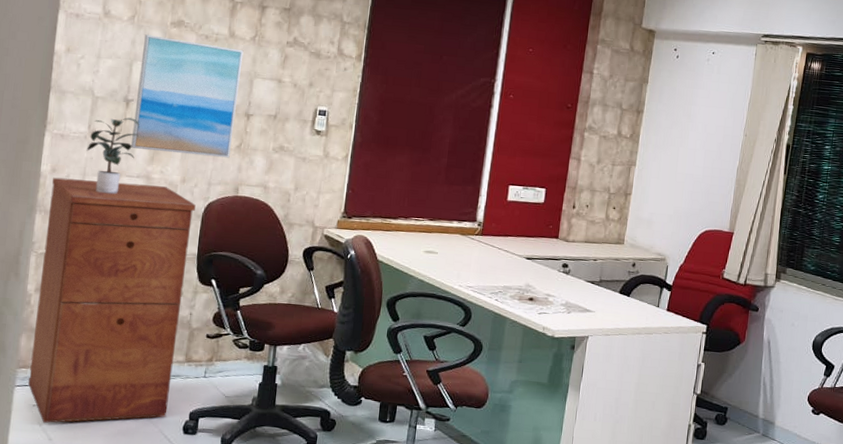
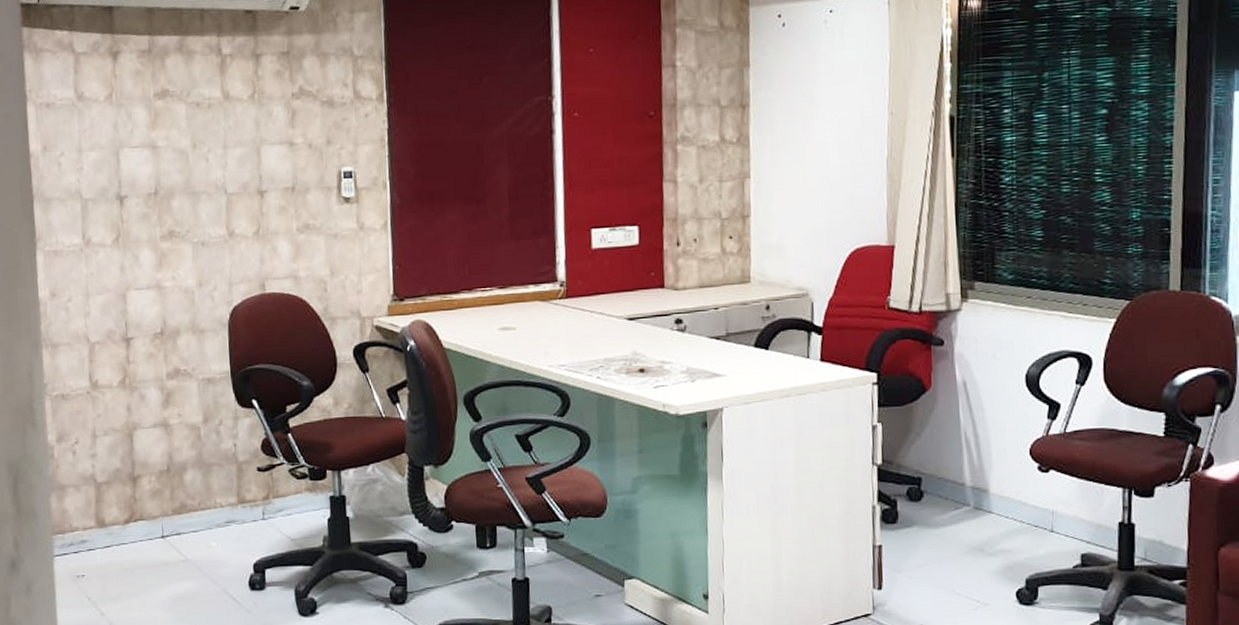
filing cabinet: present [28,177,196,424] -> none [54,295,228,596]
potted plant: present [86,117,141,195] -> none [85,218,143,315]
wall art: present [131,34,244,158] -> none [127,113,248,254]

